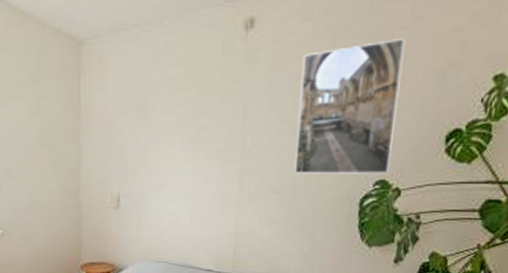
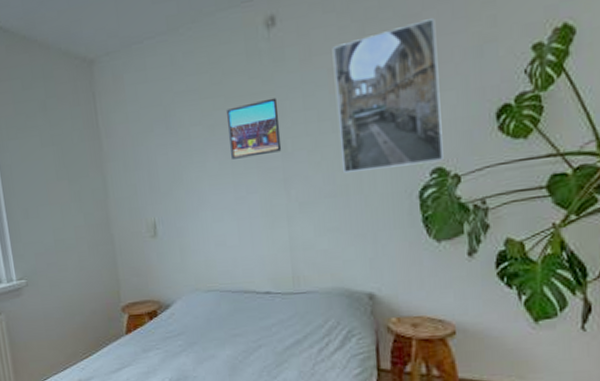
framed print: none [194,96,245,148] -> present [225,97,282,159]

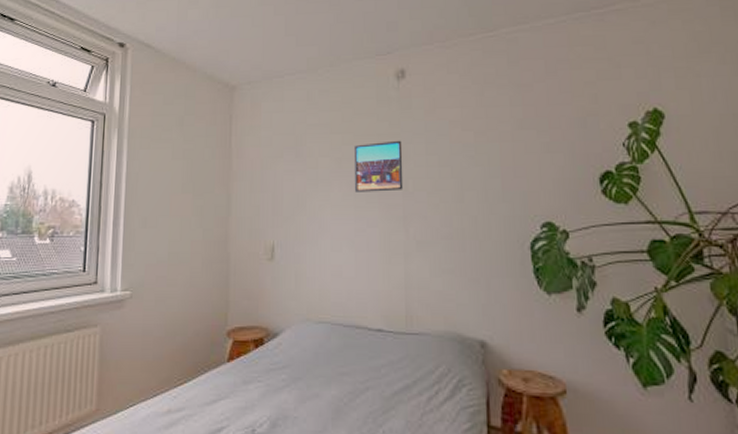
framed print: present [332,18,444,173] -> none [454,90,553,217]

